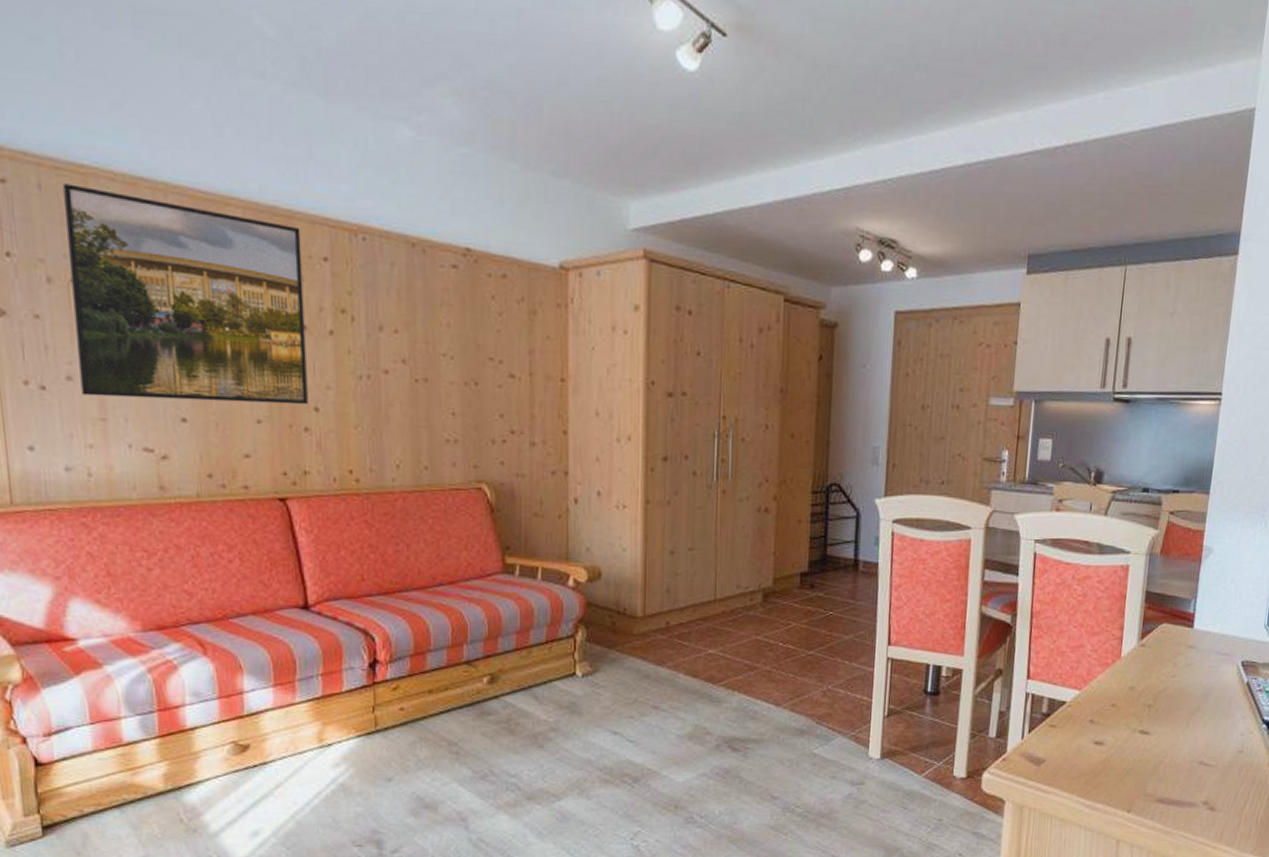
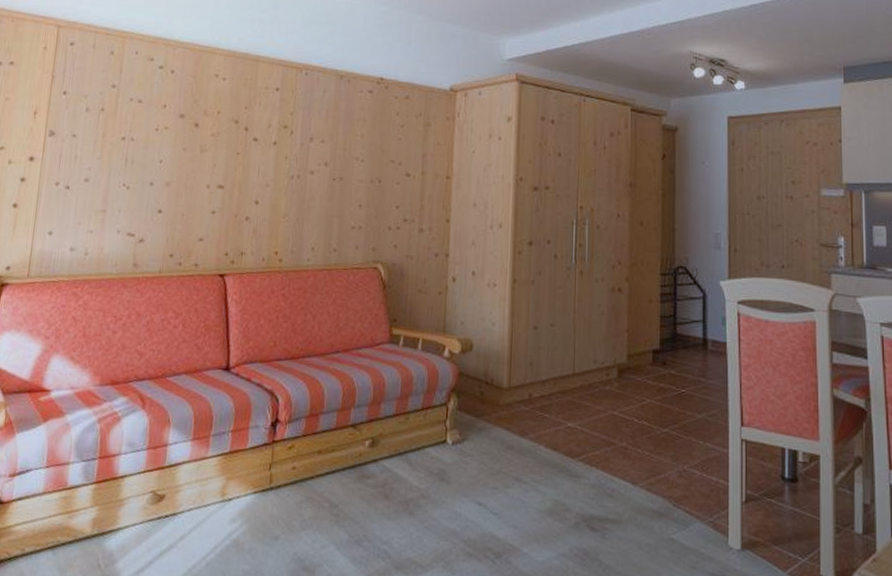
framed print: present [63,184,308,405] -> none [93,44,262,199]

